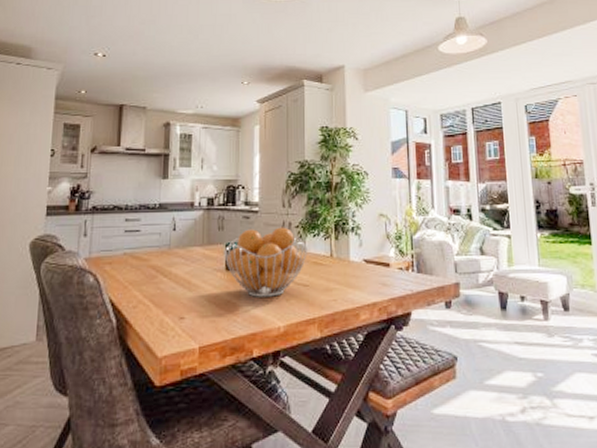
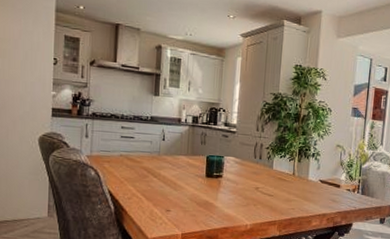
fruit basket: present [224,227,309,297] -> none [205,146,276,202]

